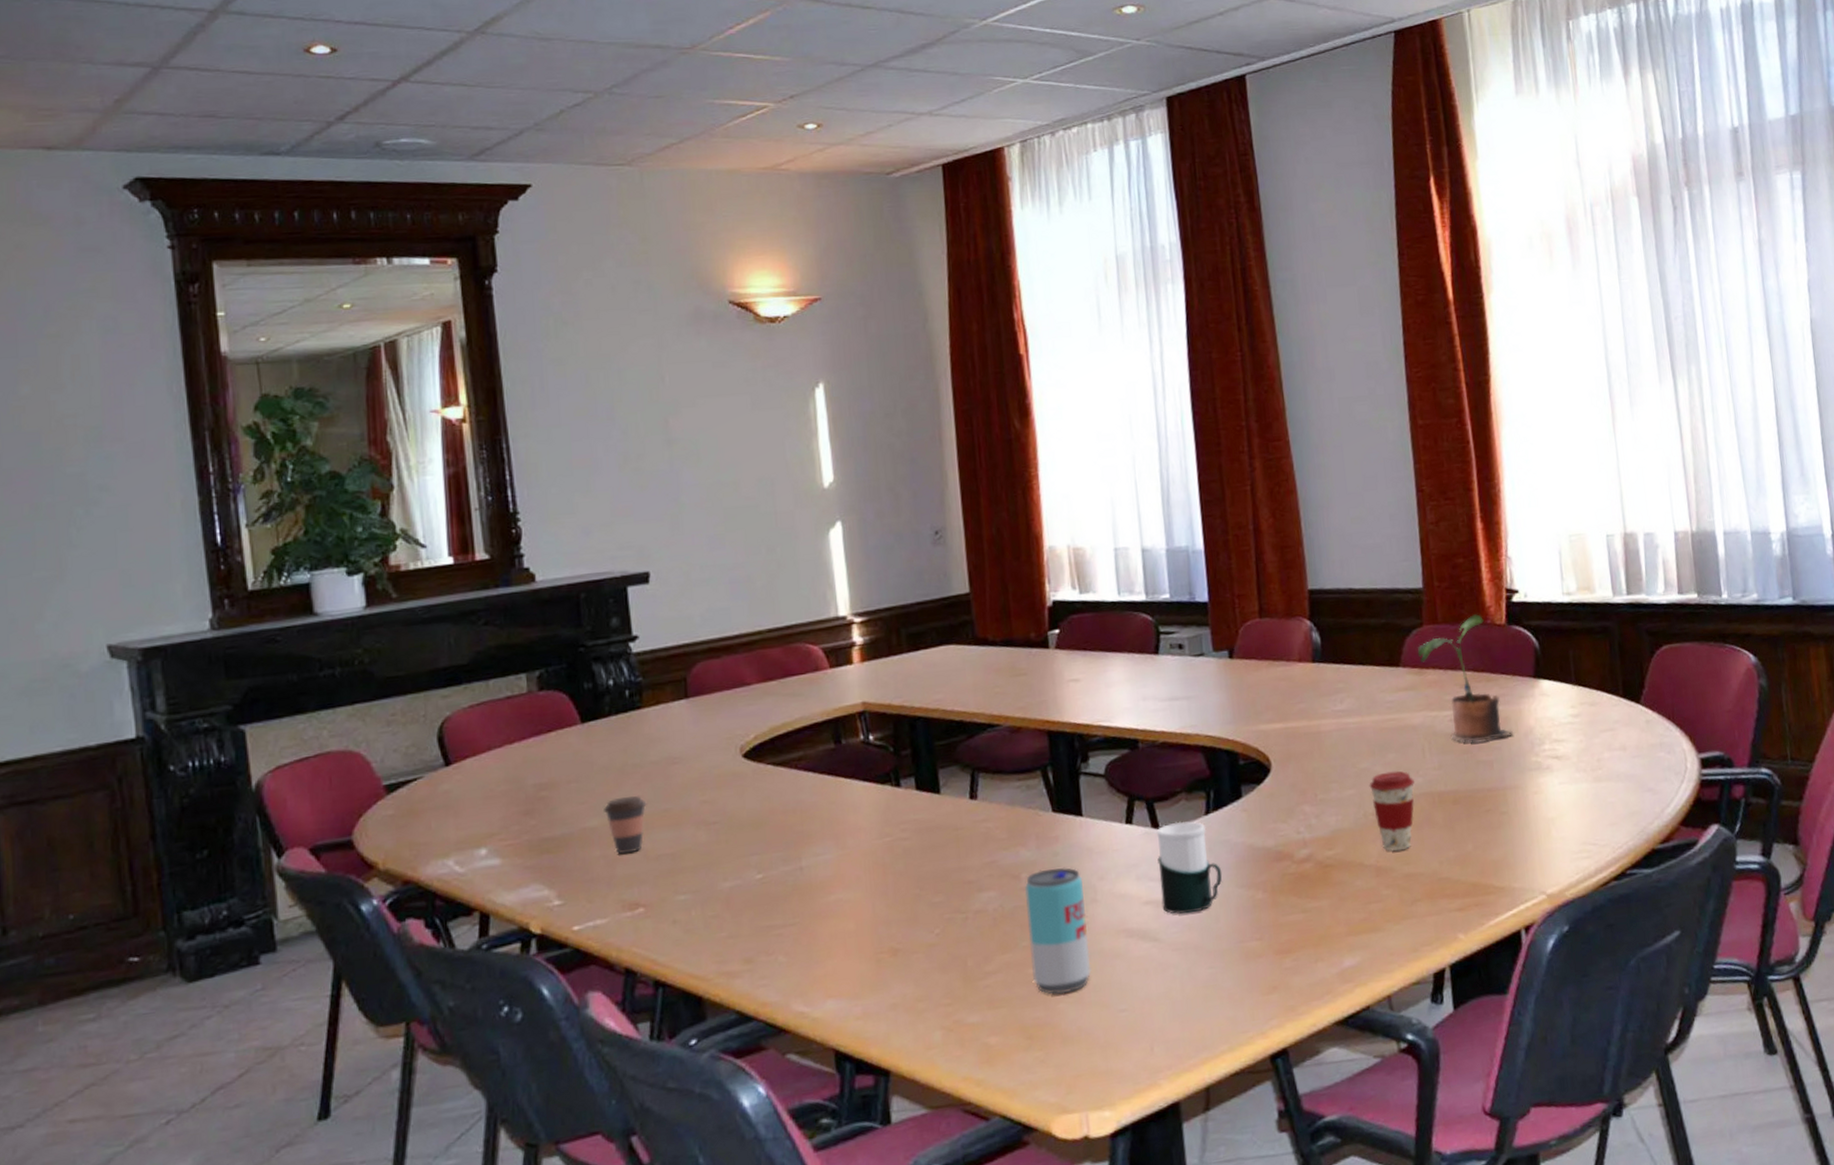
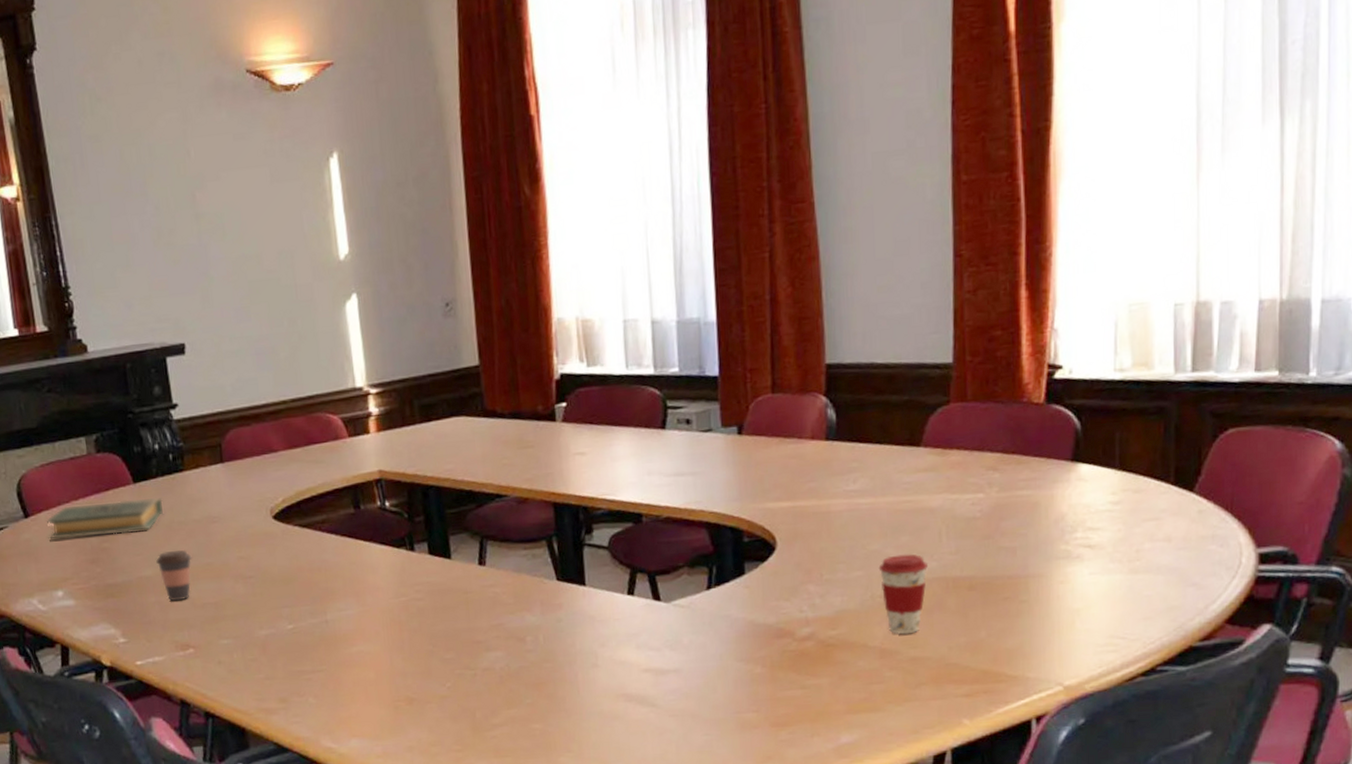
hardback book: none [471,738,615,790] -> present [46,498,163,540]
beverage can: present [1025,867,1092,995] -> none [530,633,591,749]
cup: present [1156,821,1223,914] -> none [657,595,722,683]
potted plant: present [1417,614,1514,742] -> none [941,391,1043,527]

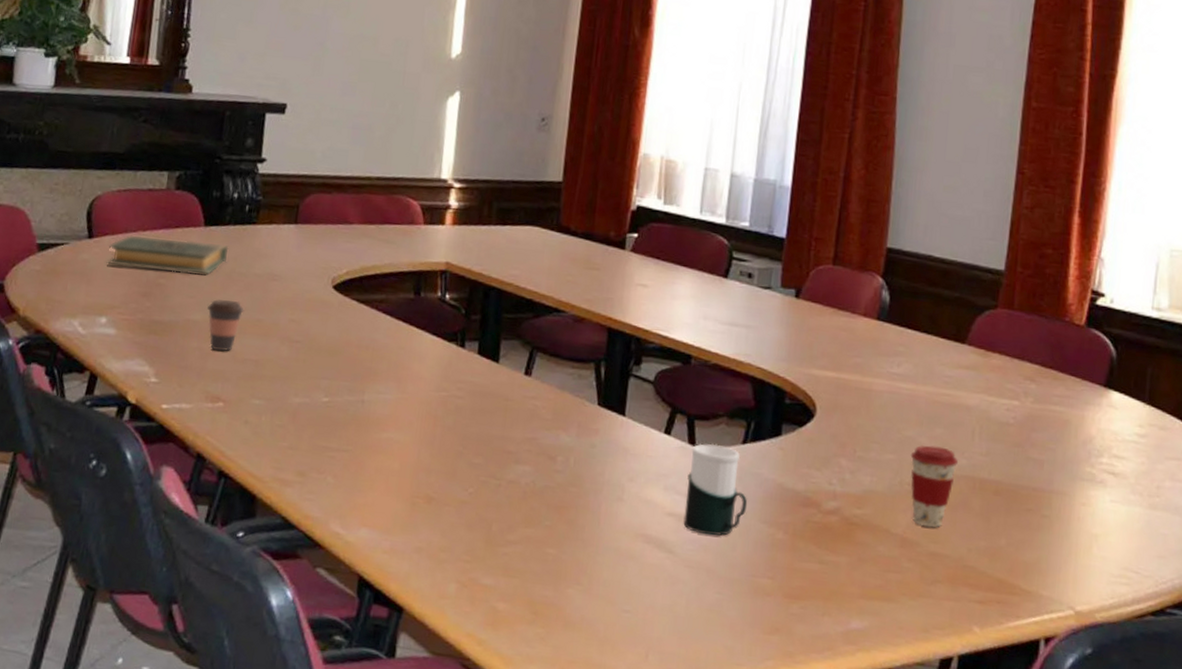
cup: none [657,595,722,683] -> present [683,443,748,536]

